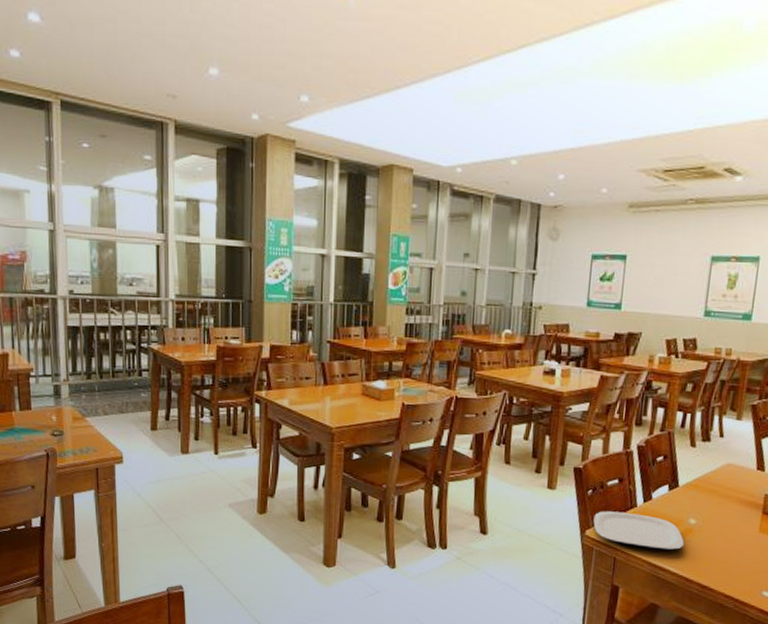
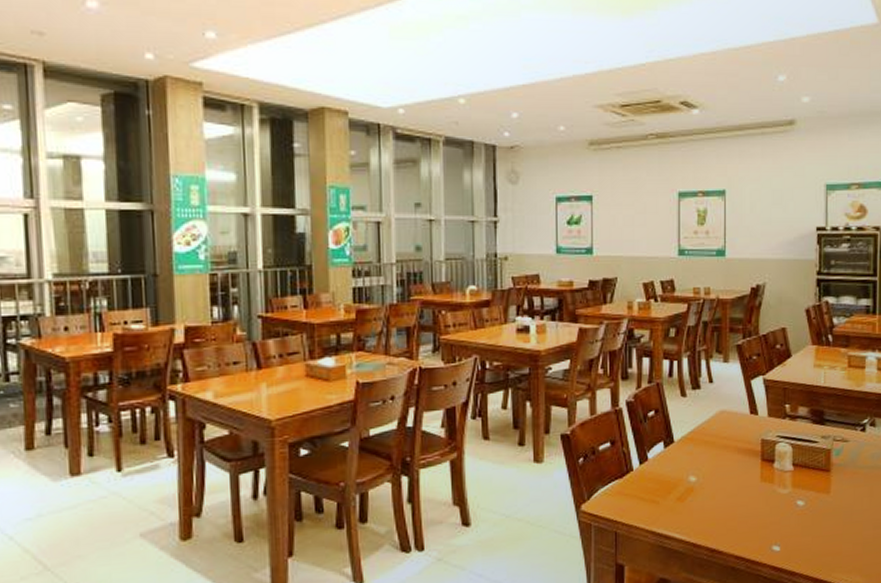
plate: present [593,511,685,551] -> none [588,478,688,516]

